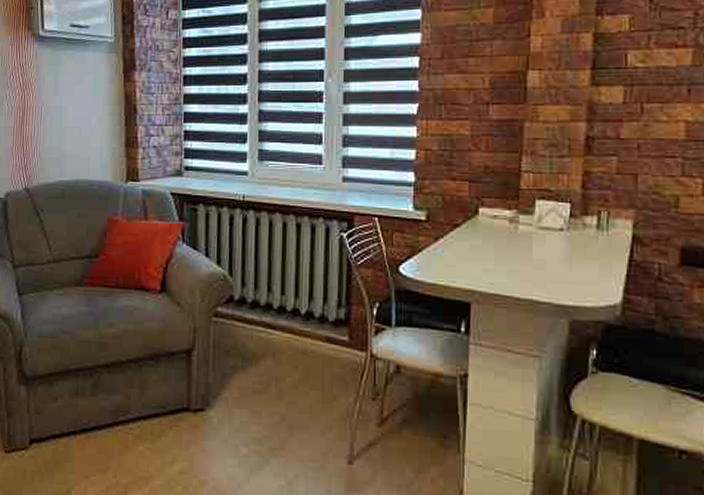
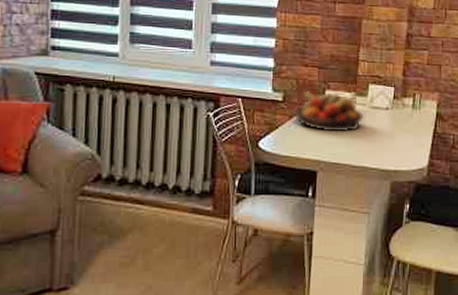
fruit bowl: none [439,208,531,258] -> present [293,90,365,132]

